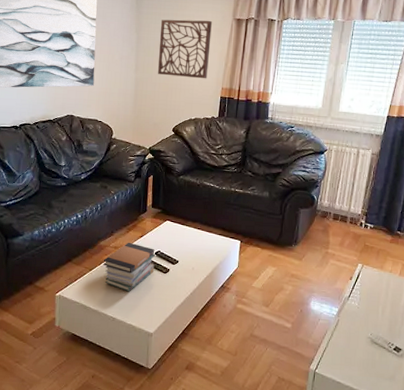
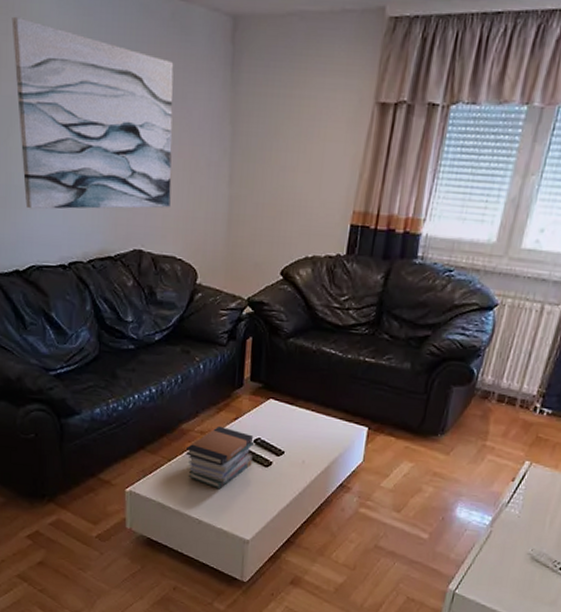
decorative wall panel: present [158,19,212,79] -> none [261,103,343,198]

